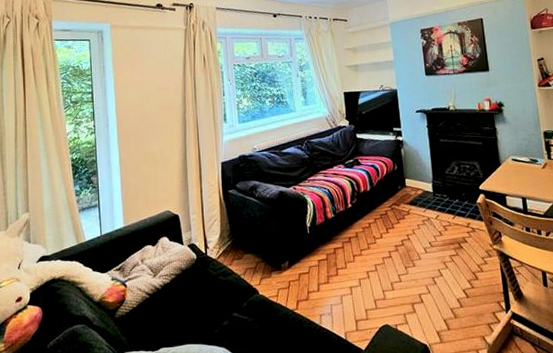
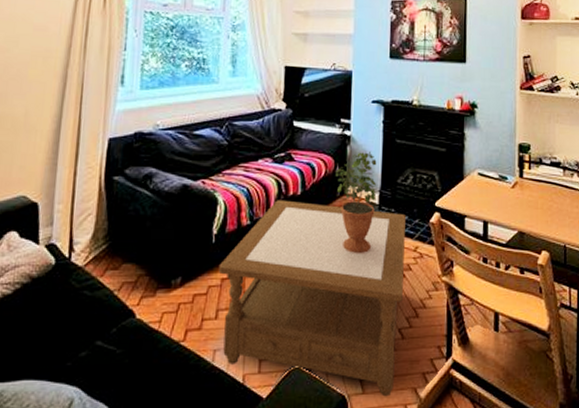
coffee table: none [315,196,466,344] -> present [218,200,406,397]
potted plant: none [395,150,431,232] -> present [335,151,377,253]

